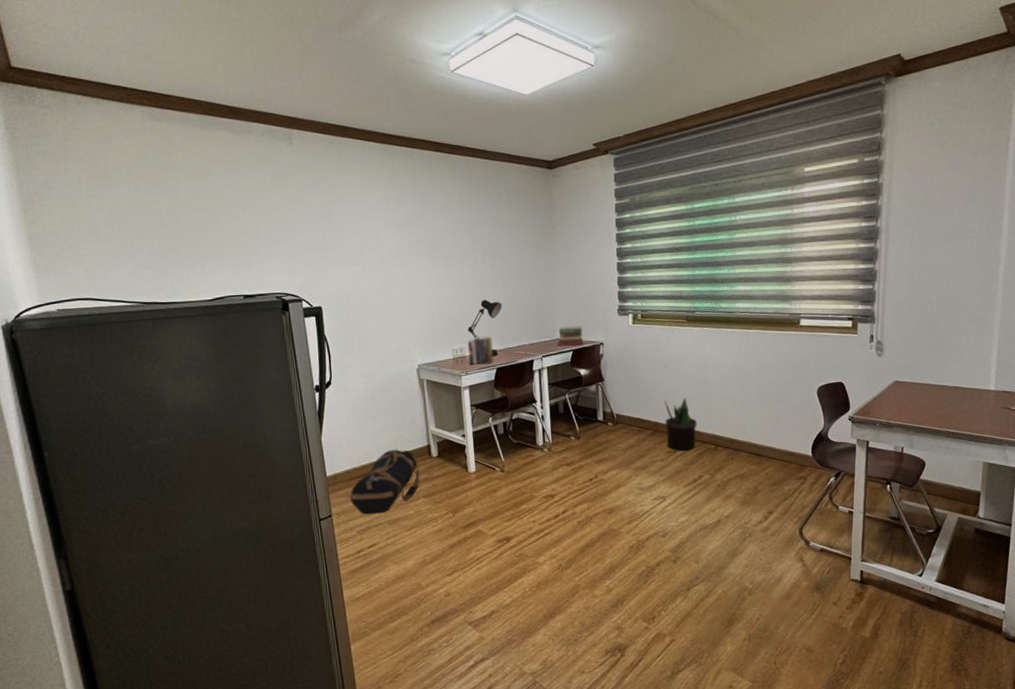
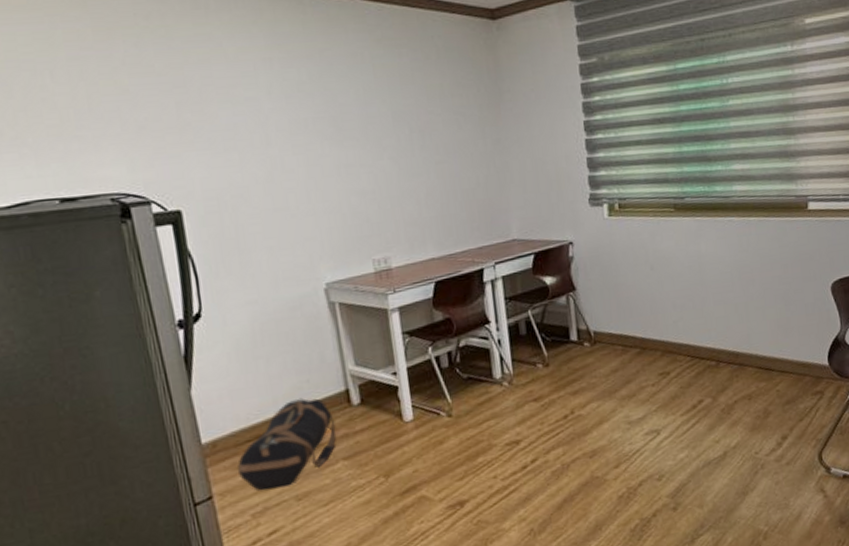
desk lamp: present [467,299,502,357] -> none [392,192,438,267]
books: present [467,335,494,365] -> none [393,239,430,280]
books: present [557,326,583,346] -> none [513,221,547,249]
planter: present [664,397,698,451] -> none [653,305,695,372]

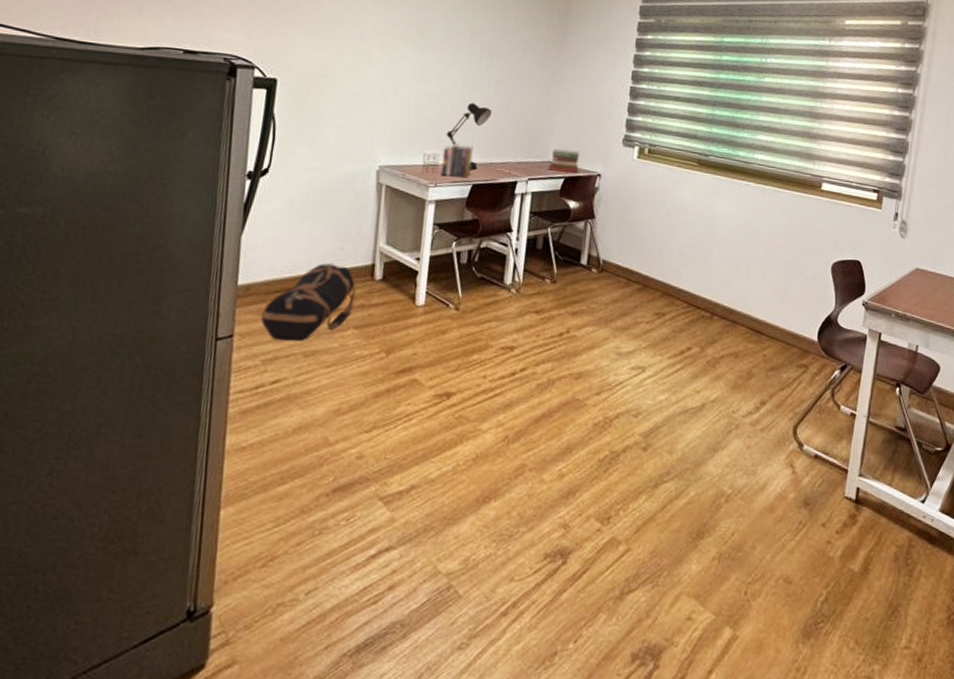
desk lamp: none [392,192,438,267] -> present [446,102,492,170]
books: none [393,239,430,280] -> present [441,143,473,178]
books: none [513,221,547,249] -> present [548,147,580,174]

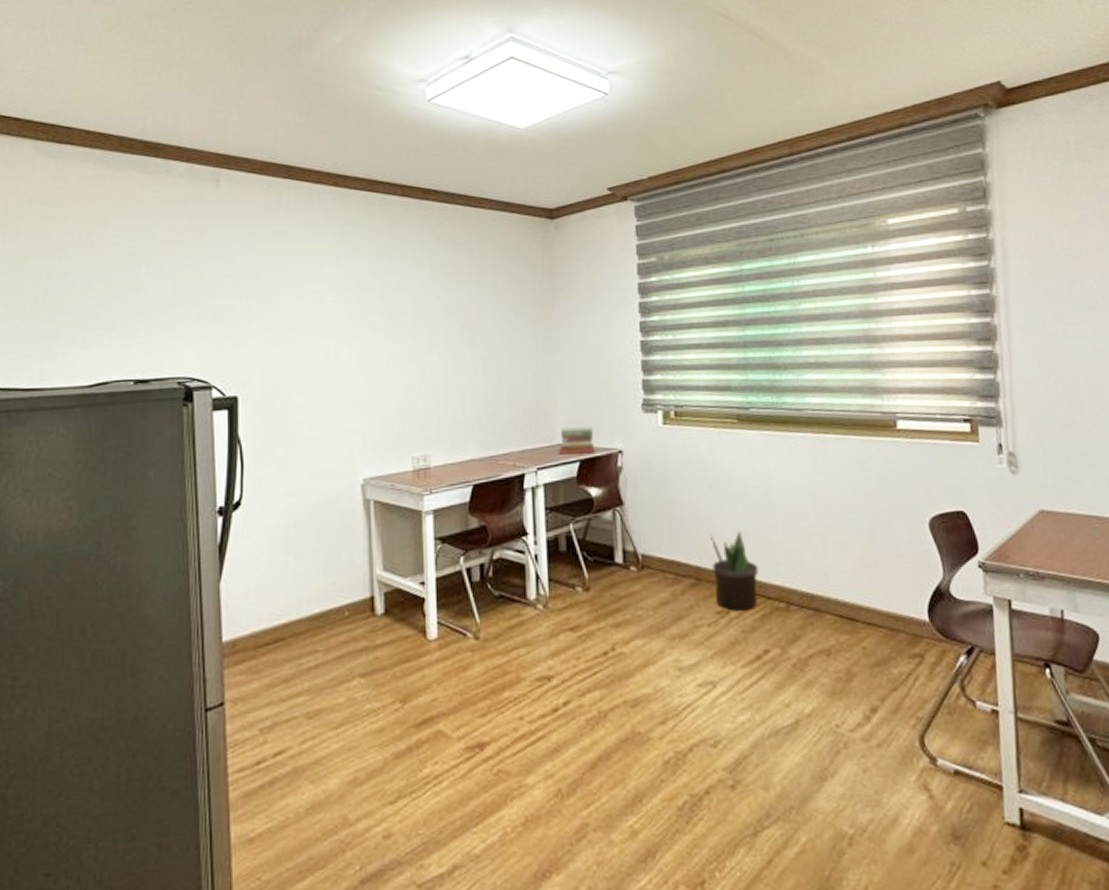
duffel bag: present [261,262,356,341] -> none [254,601,356,702]
books: present [441,143,473,178] -> none [433,438,469,480]
desk lamp: present [446,102,492,170] -> none [434,389,483,469]
planter: none [657,251,695,315] -> present [710,530,760,611]

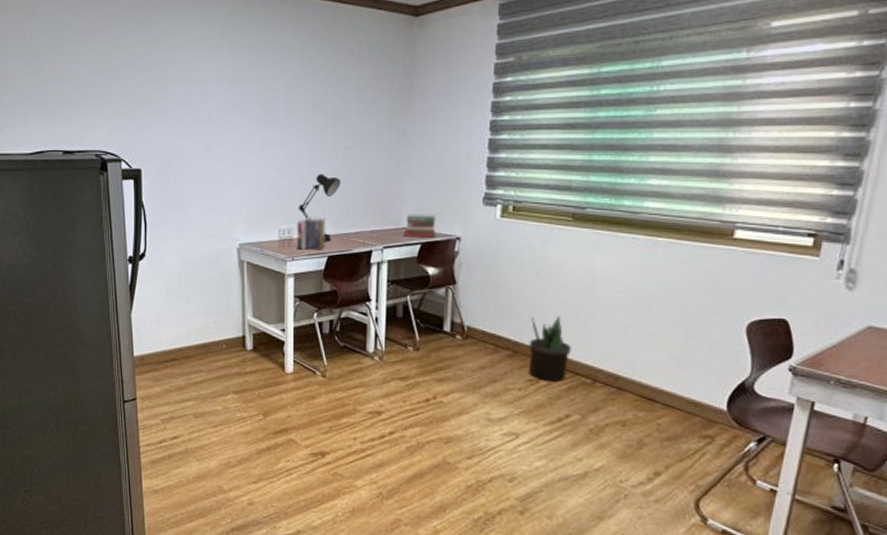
books: none [433,438,469,480] -> present [296,217,326,250]
desk lamp: none [434,389,483,469] -> present [298,174,341,242]

